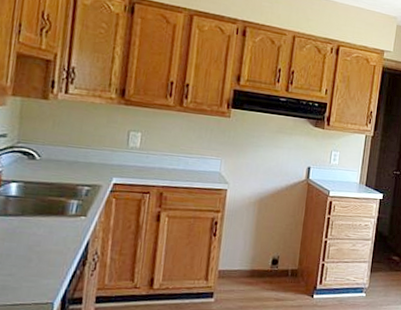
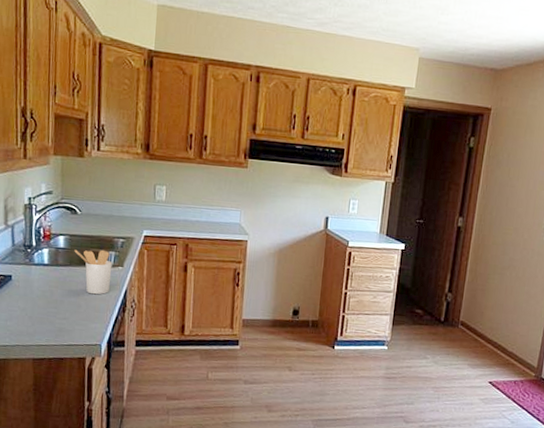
utensil holder: none [28,197,74,248] -> present [74,249,112,295]

